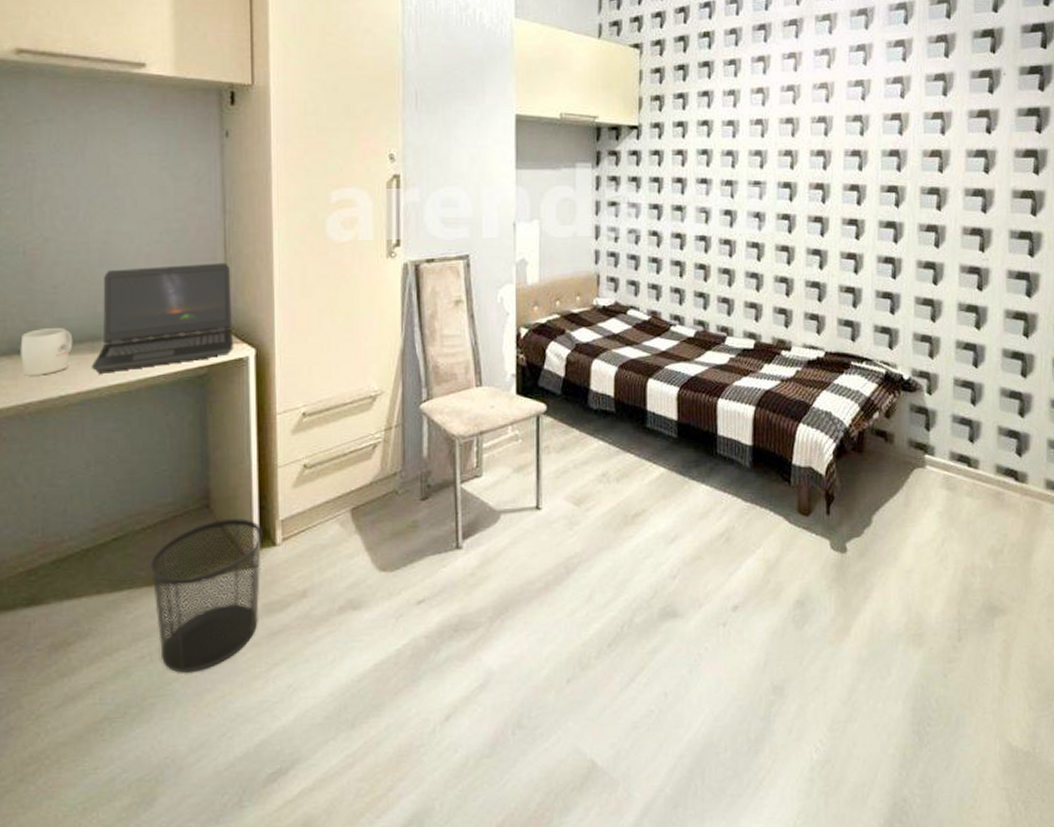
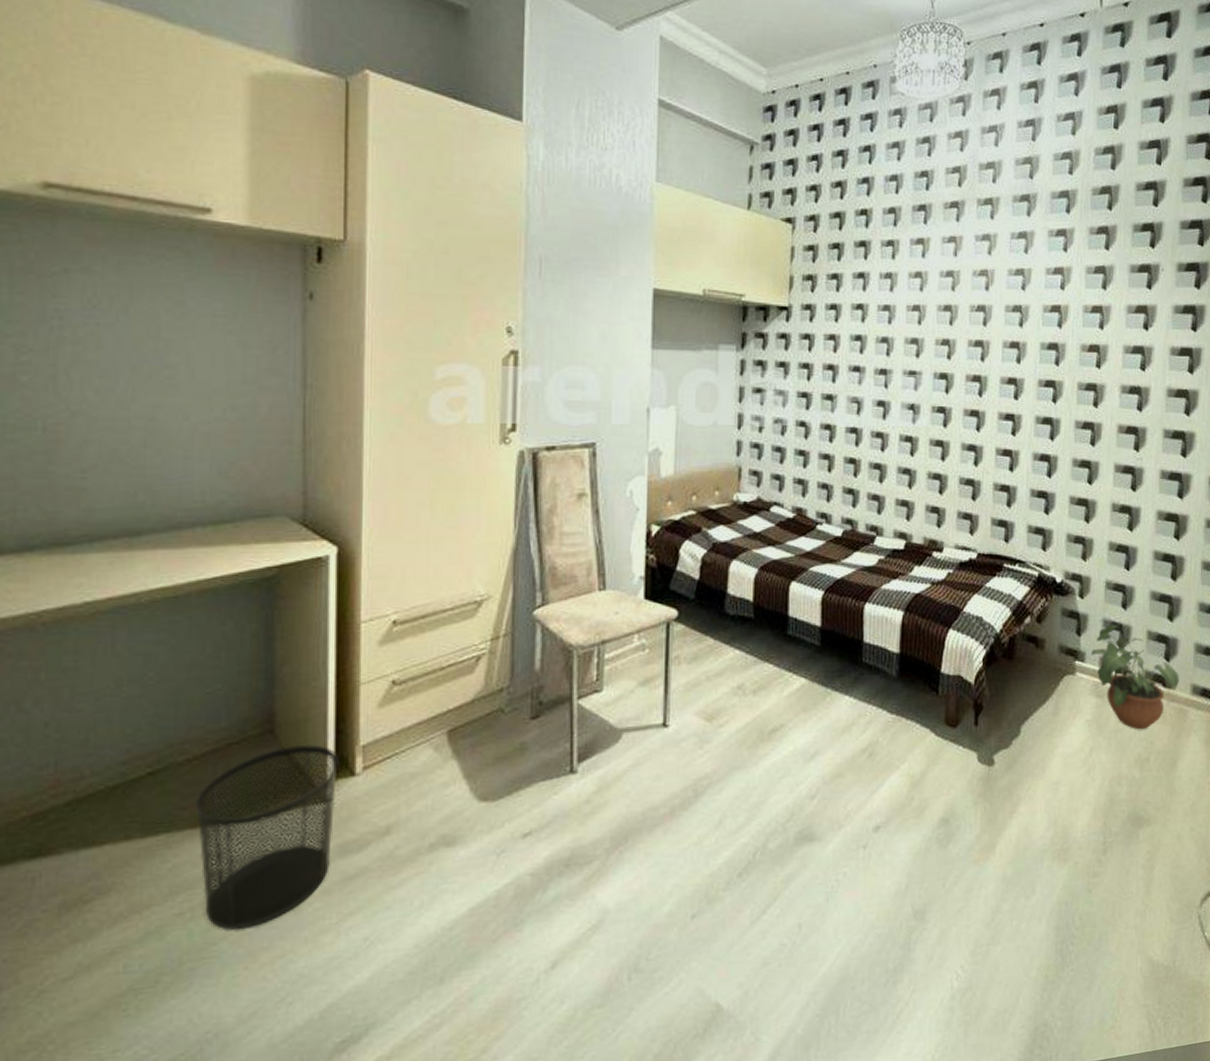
mug: present [20,327,73,376] -> none [34,519,105,578]
laptop computer: present [92,262,234,374] -> none [129,445,311,575]
potted plant: none [940,419,1032,522] -> present [1090,624,1179,730]

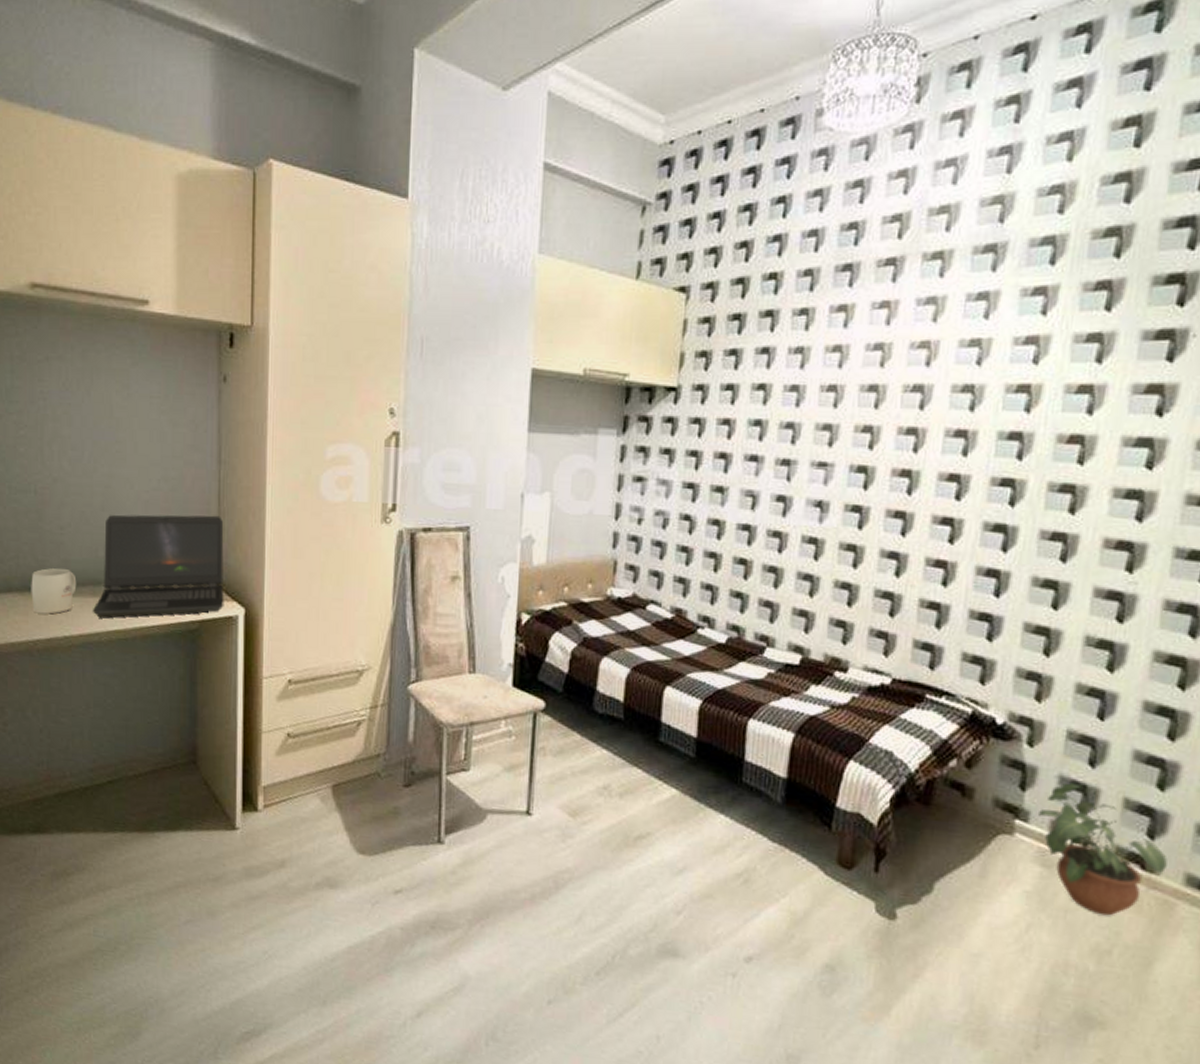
mug: none [34,519,105,578] -> present [31,567,77,615]
laptop computer: none [129,445,311,575] -> present [93,514,224,619]
waste bin: present [196,743,340,930] -> none [141,777,246,922]

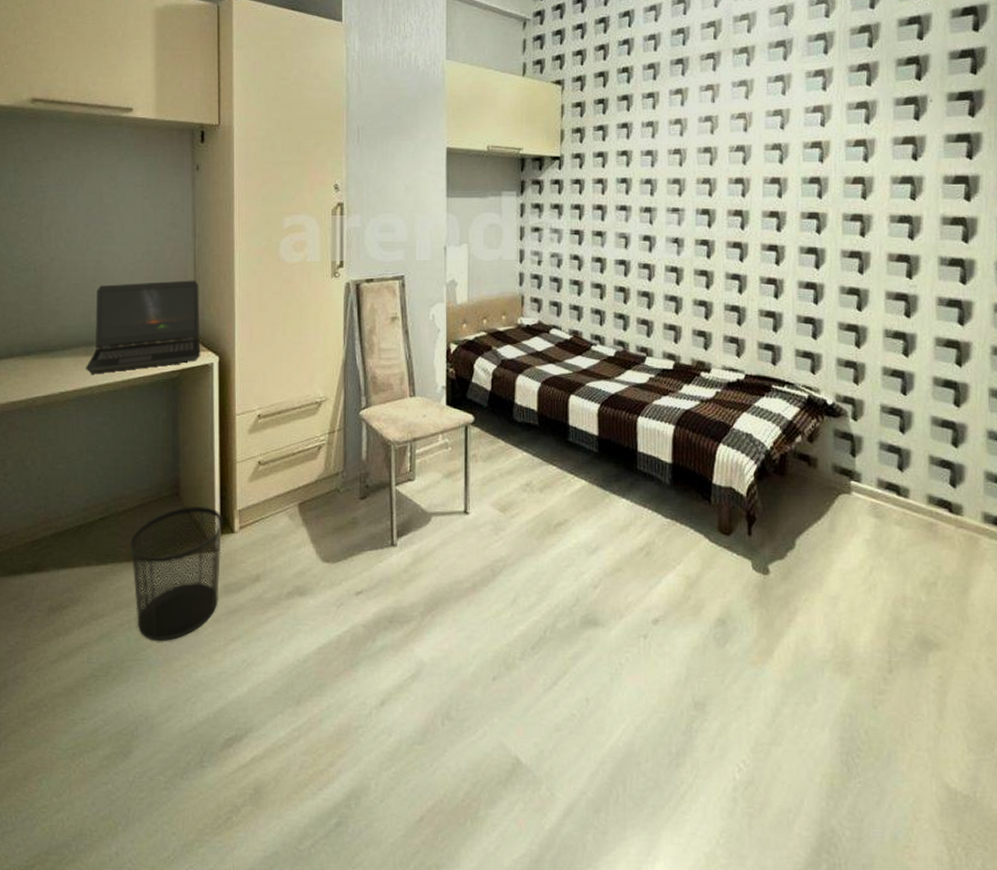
mug: present [31,567,77,615] -> none [30,333,71,374]
waste bin: none [141,777,246,922] -> present [130,505,224,642]
potted plant: present [1037,783,1168,916] -> none [866,447,968,554]

